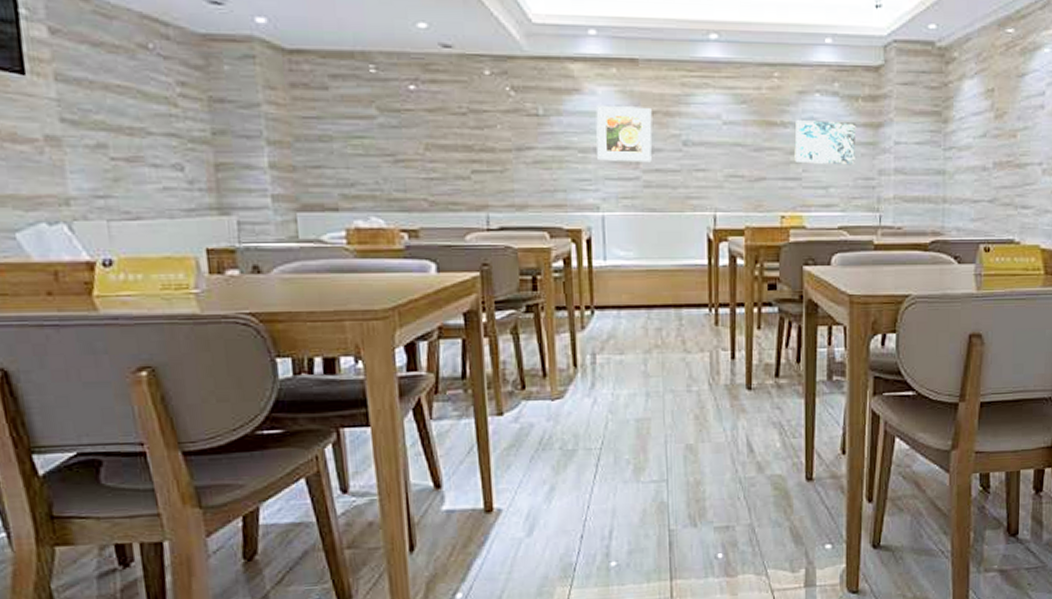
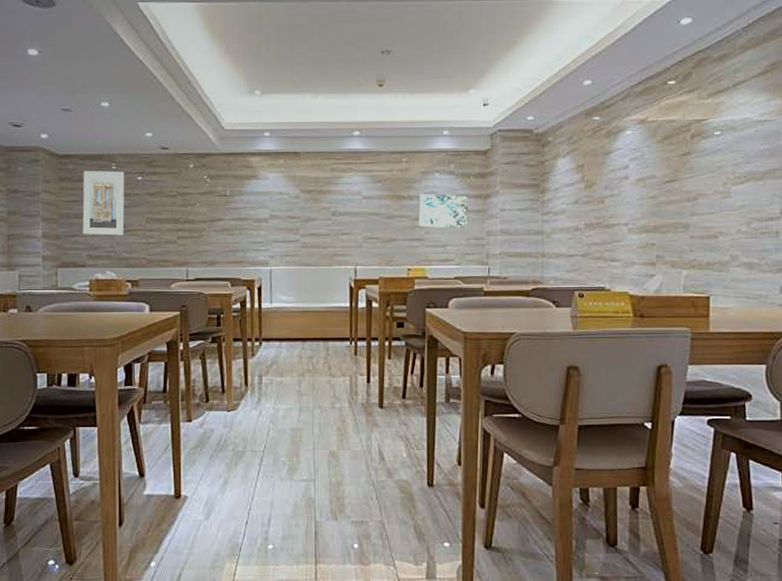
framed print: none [326,74,393,168] -> present [82,171,125,236]
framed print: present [596,104,652,163] -> none [268,186,309,229]

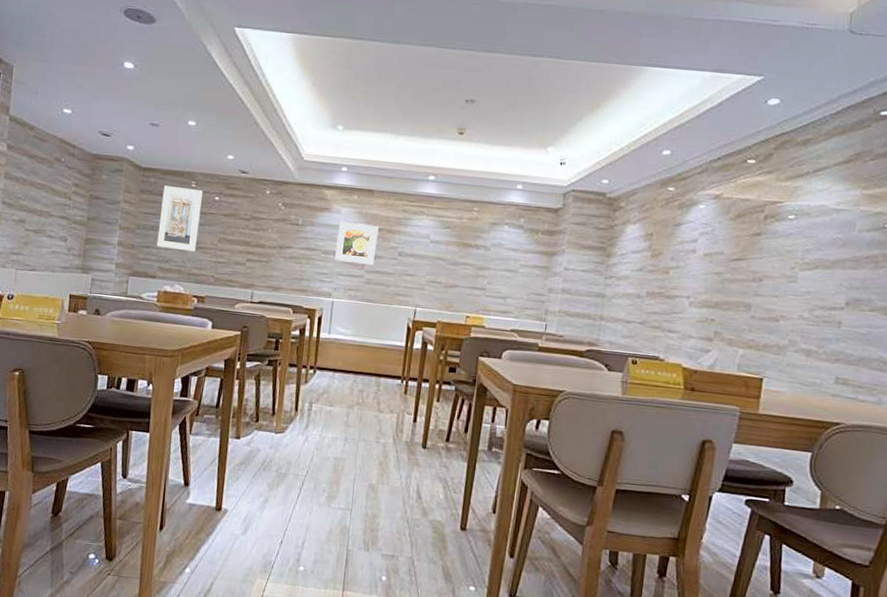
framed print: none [268,186,309,229] -> present [335,220,379,266]
wall art: present [419,194,469,228] -> none [482,244,535,283]

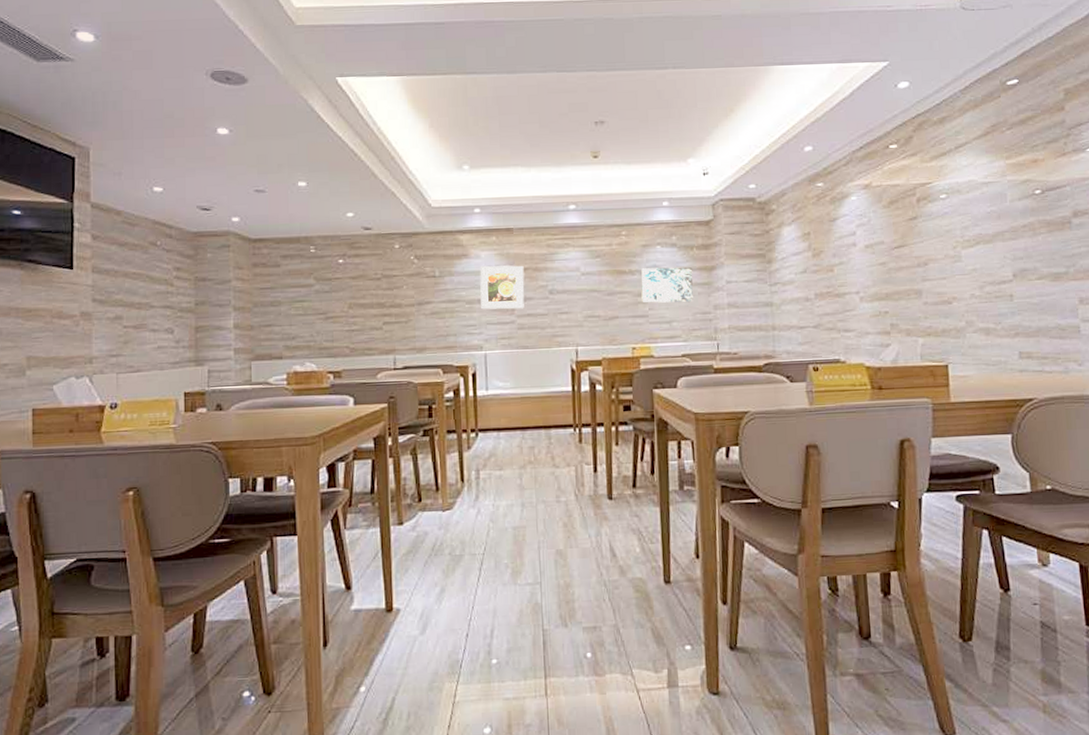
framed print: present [157,186,203,252] -> none [278,254,325,324]
wall art: none [482,244,535,283] -> present [641,267,693,303]

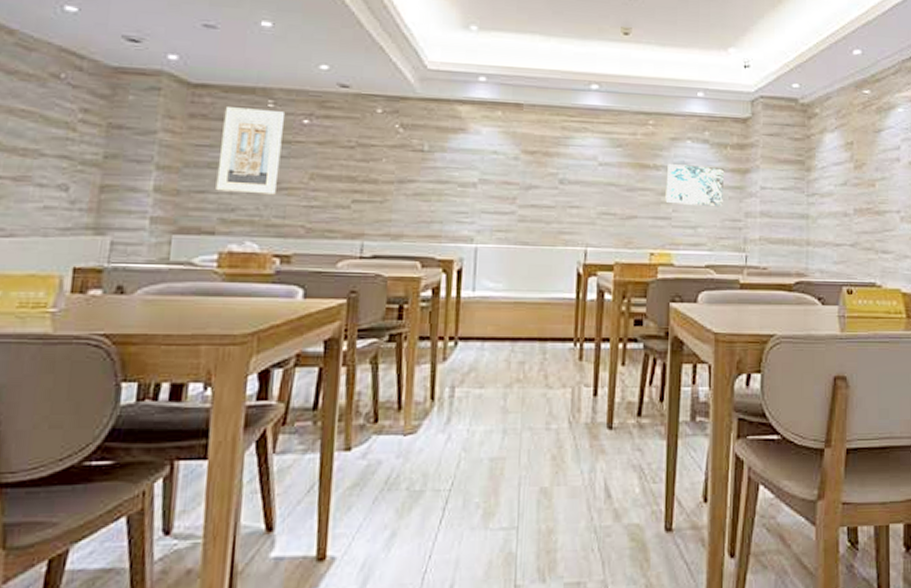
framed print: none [278,254,325,324] -> present [216,107,286,195]
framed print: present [480,265,525,310] -> none [476,143,532,198]

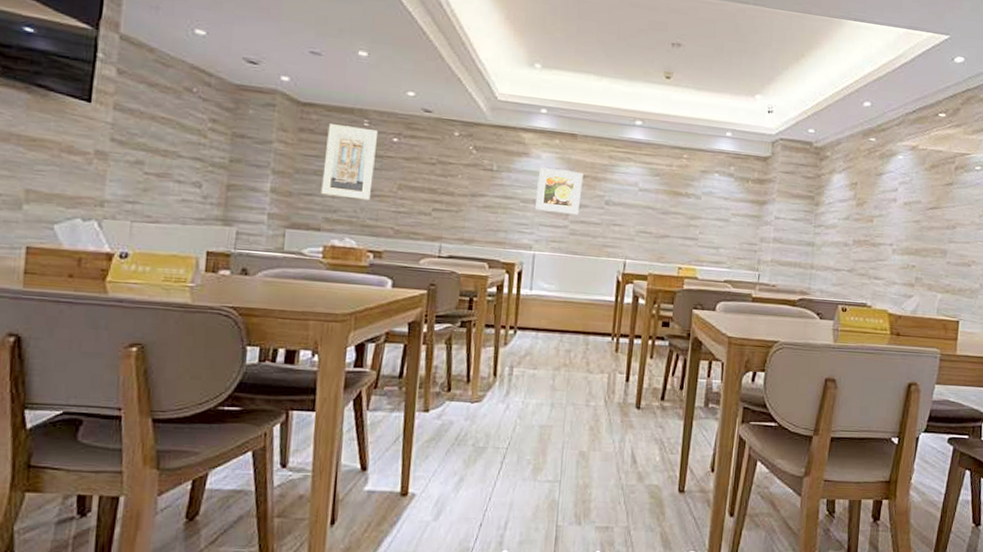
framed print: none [476,143,532,198] -> present [535,166,583,215]
wall art: present [665,164,725,207] -> none [693,193,746,232]

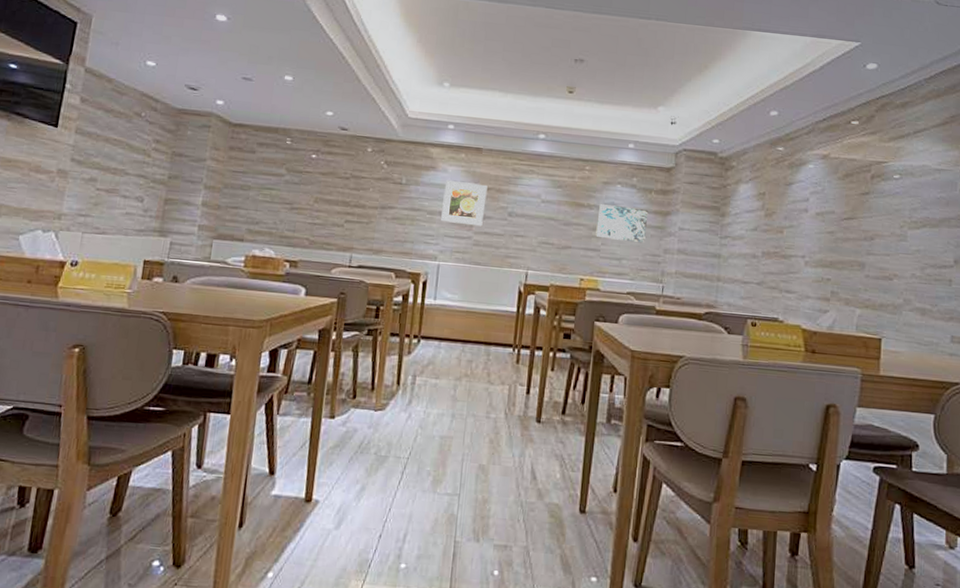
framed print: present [321,124,379,200] -> none [246,142,299,213]
wall art: none [693,193,746,232] -> present [596,204,649,244]

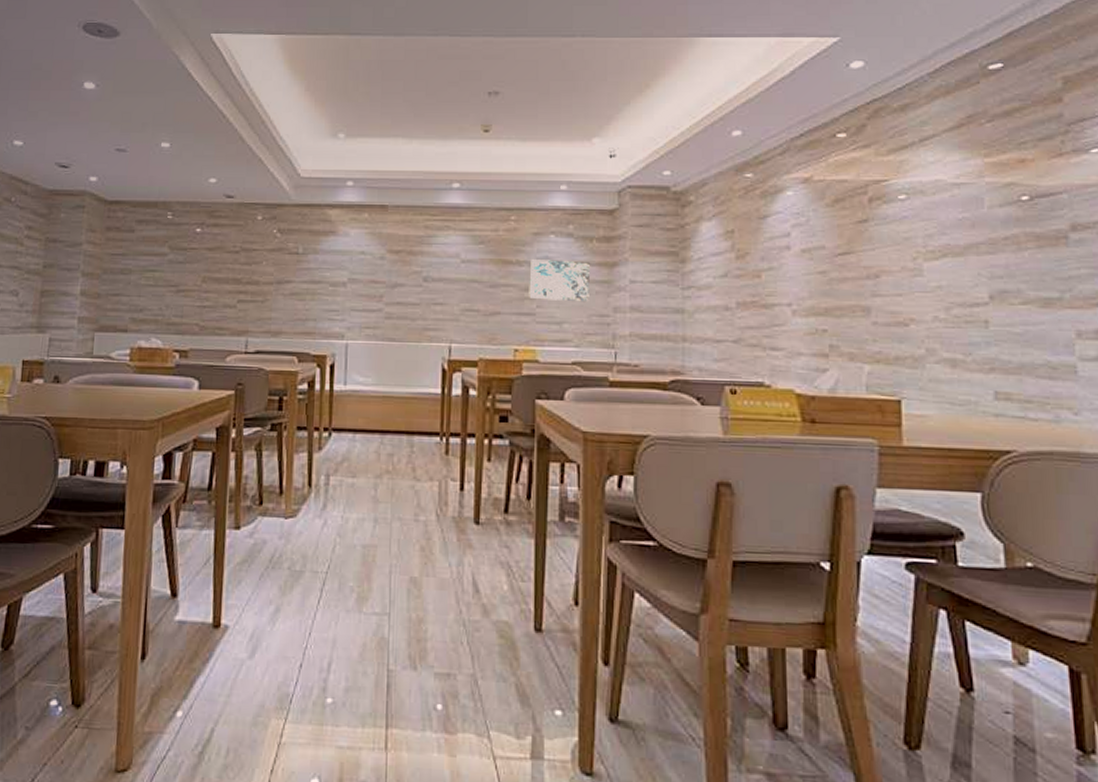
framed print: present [441,179,488,227] -> none [346,244,397,296]

